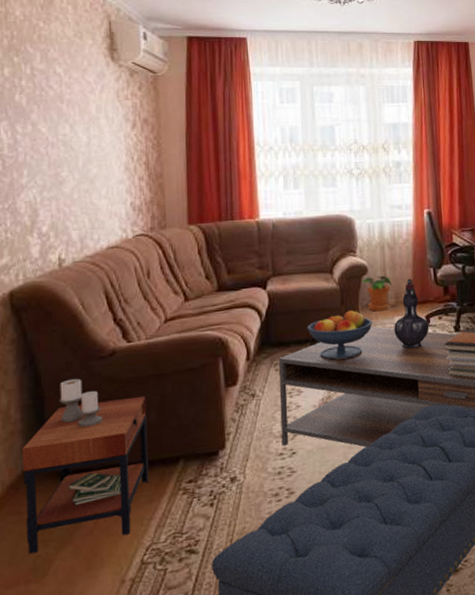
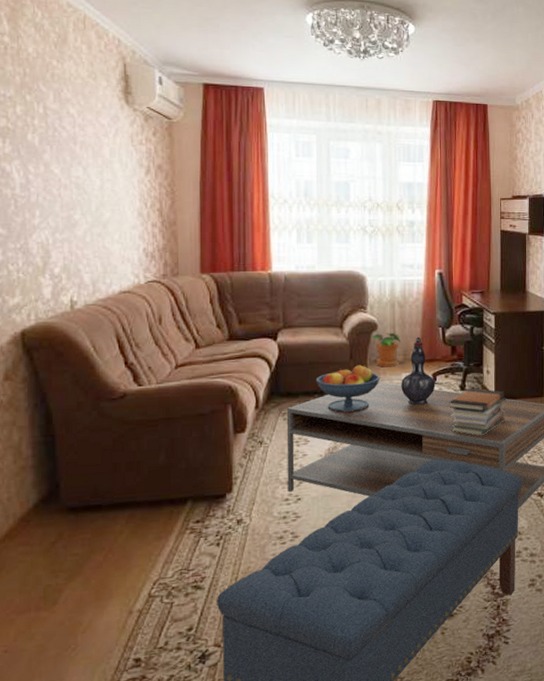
side table: present [23,378,149,554] -> none [34,418,157,583]

